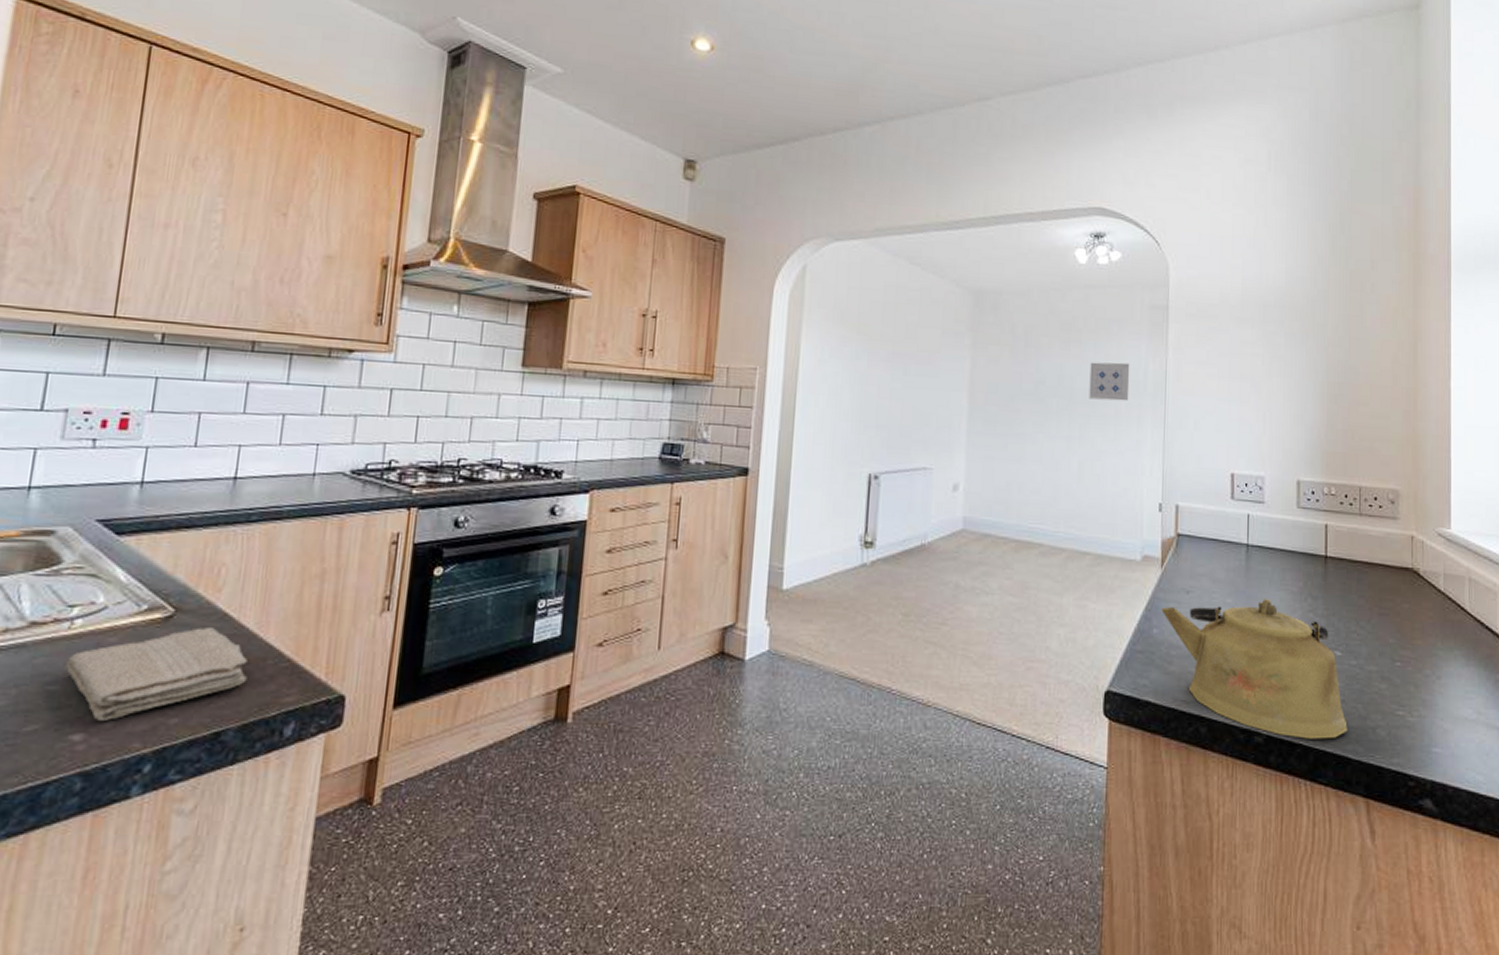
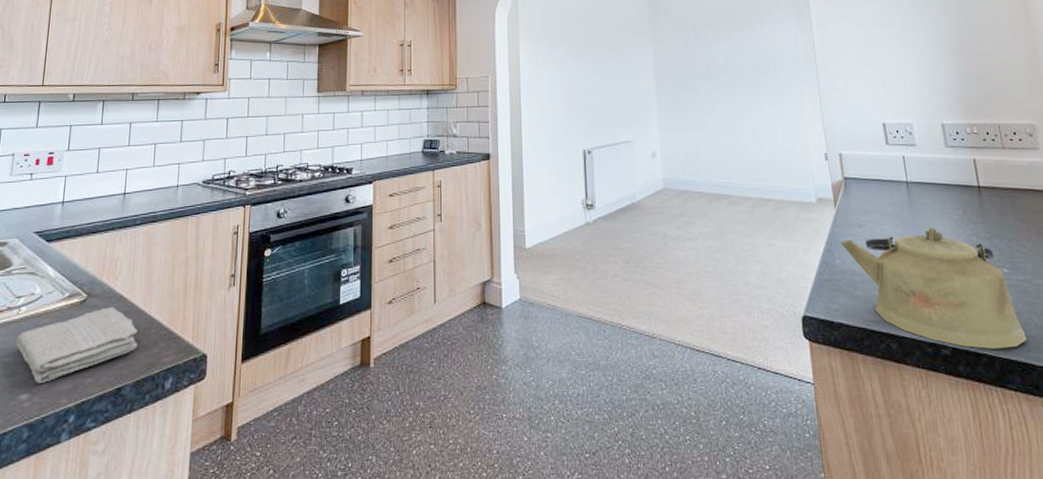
wall art: present [1089,362,1130,401] -> none [750,42,786,74]

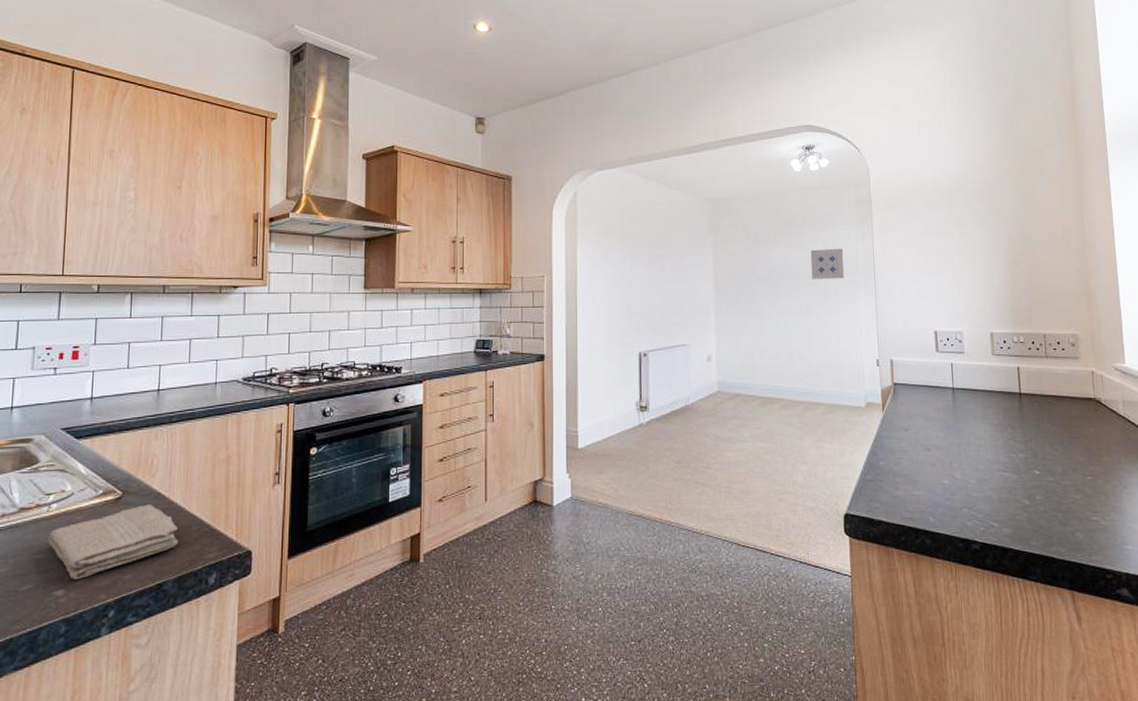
wall art: none [750,42,786,74] -> present [810,248,845,279]
kettle: present [840,227,1027,349] -> none [885,431,1051,544]

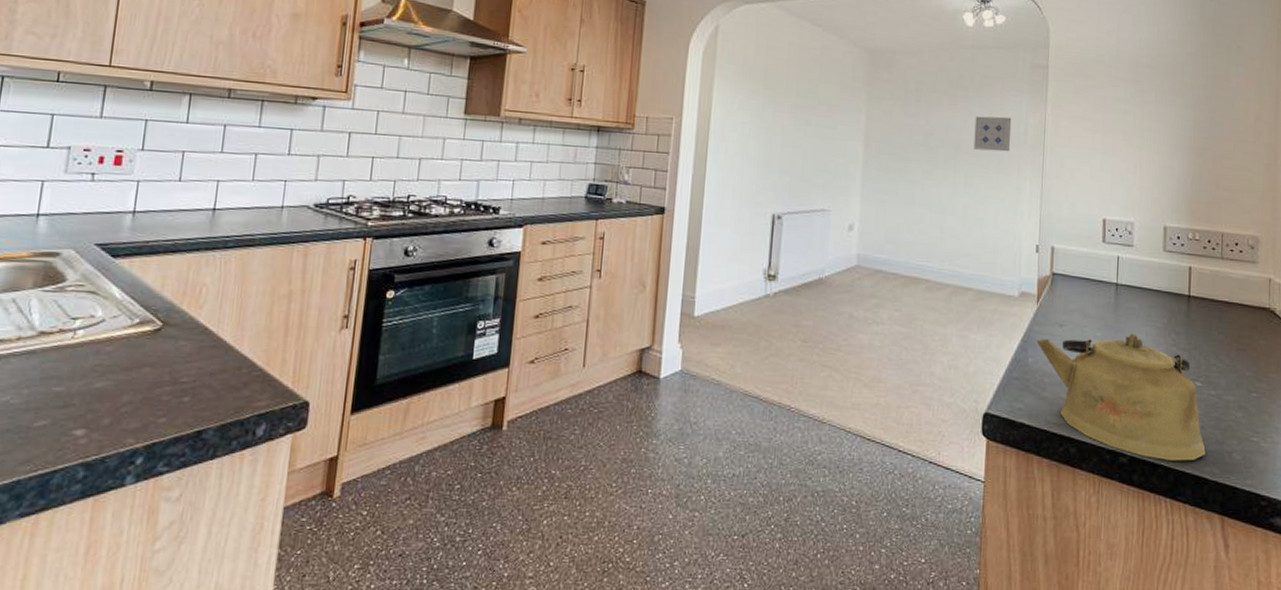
washcloth: present [47,503,179,581] -> none [68,338,225,420]
kettle: none [885,431,1051,544] -> present [1036,333,1206,461]

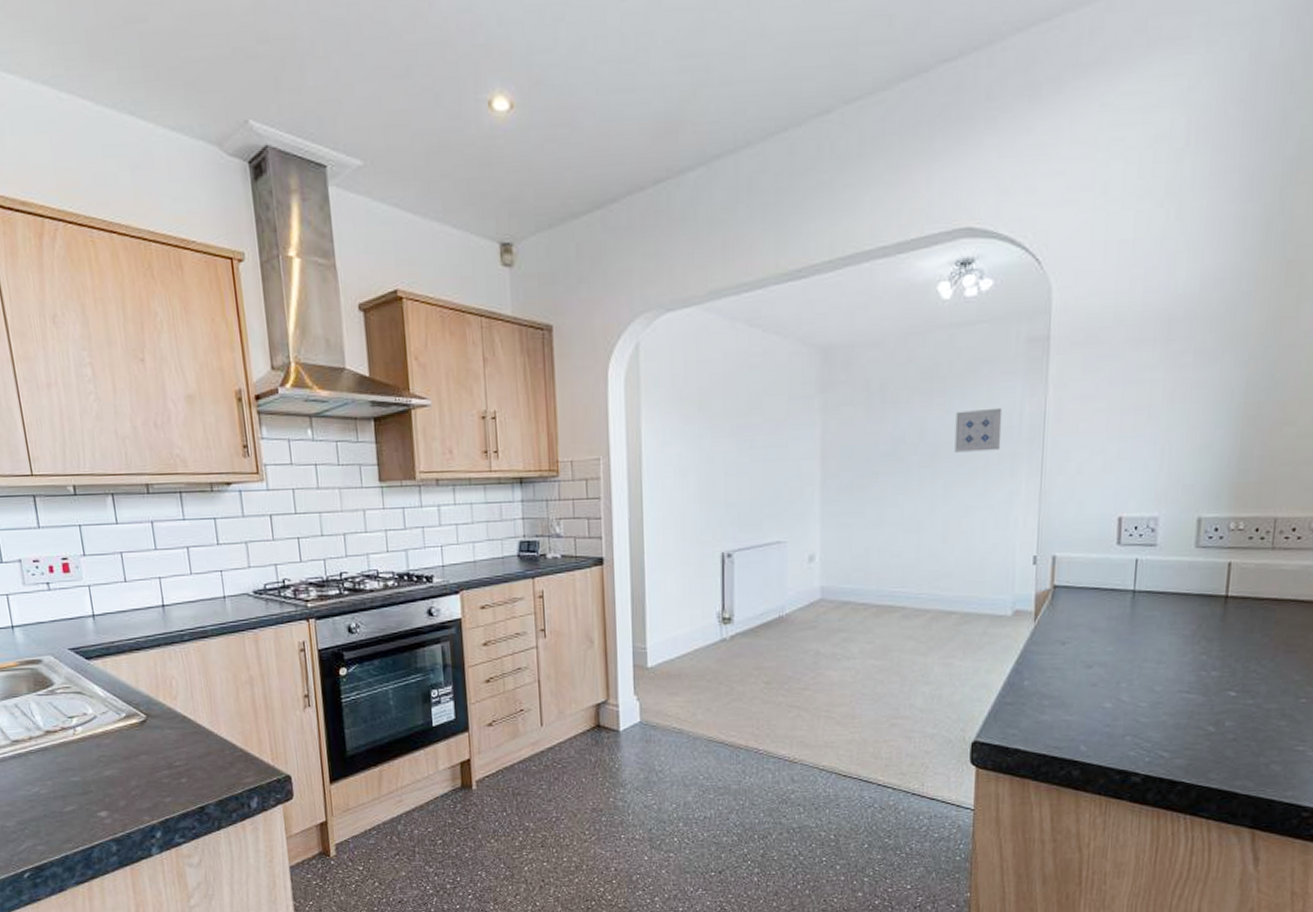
kettle: present [1036,333,1206,461] -> none [1033,644,1237,777]

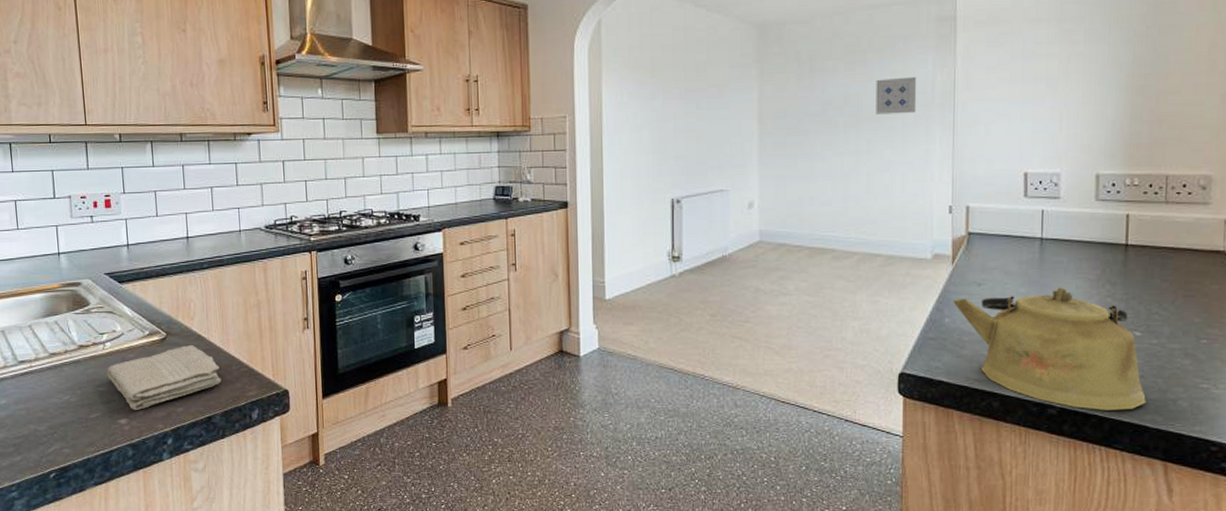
washcloth: none [79,727,214,803] -> present [106,344,222,411]
kettle: none [1033,644,1237,777] -> present [953,287,1146,410]

